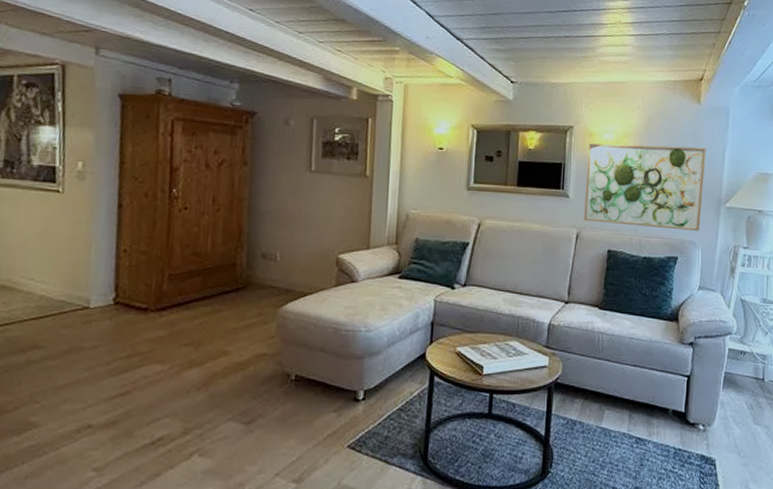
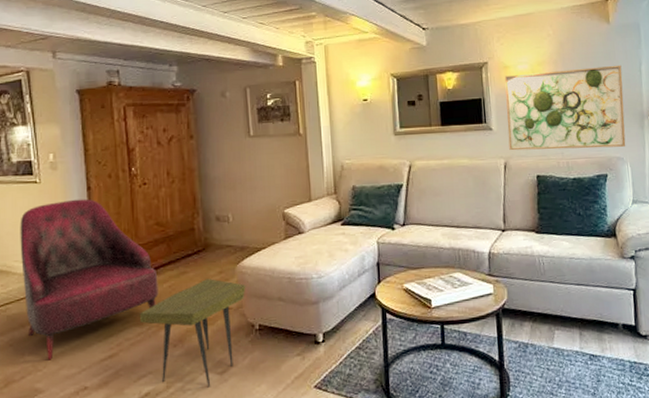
armchair: none [29,216,189,392] -> present [20,198,159,360]
side table: none [161,320,286,438] -> present [139,279,246,388]

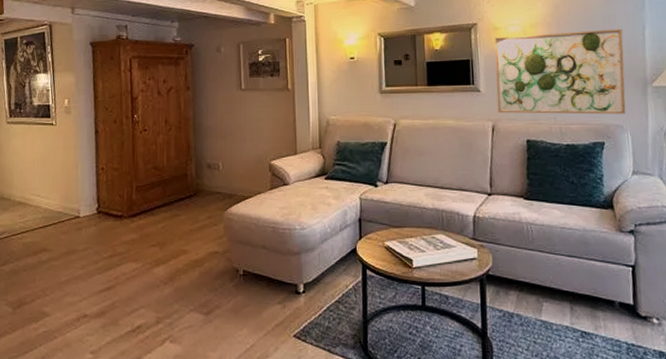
armchair: present [20,198,159,360] -> none [36,141,153,287]
side table: present [139,279,246,388] -> none [135,223,232,326]

